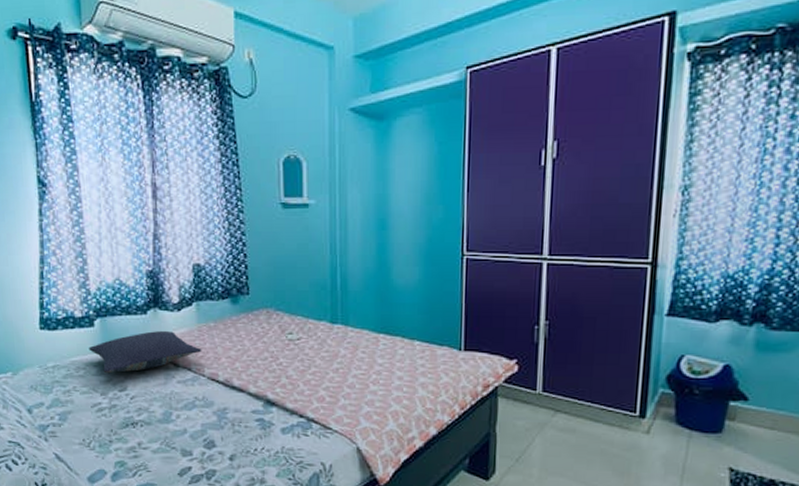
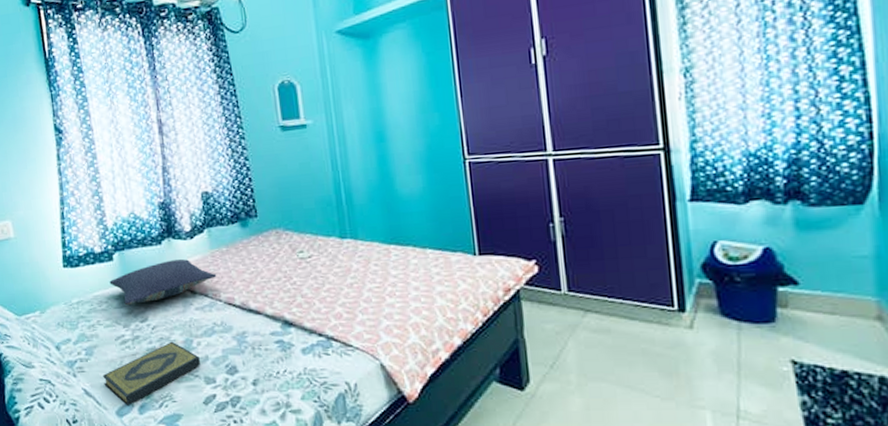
hardback book: none [76,412,178,473] -> present [103,341,200,407]

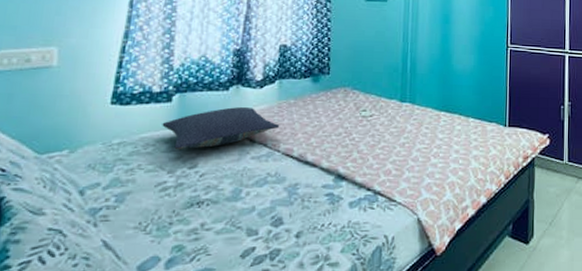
hardback book: present [103,341,200,407] -> none [129,190,246,261]

